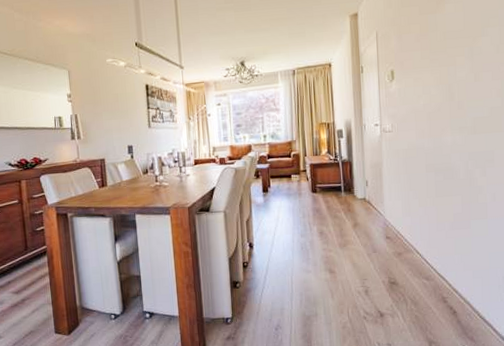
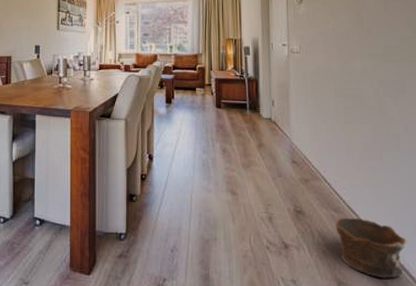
clay pot: none [427,284,493,335] -> present [335,218,408,278]

